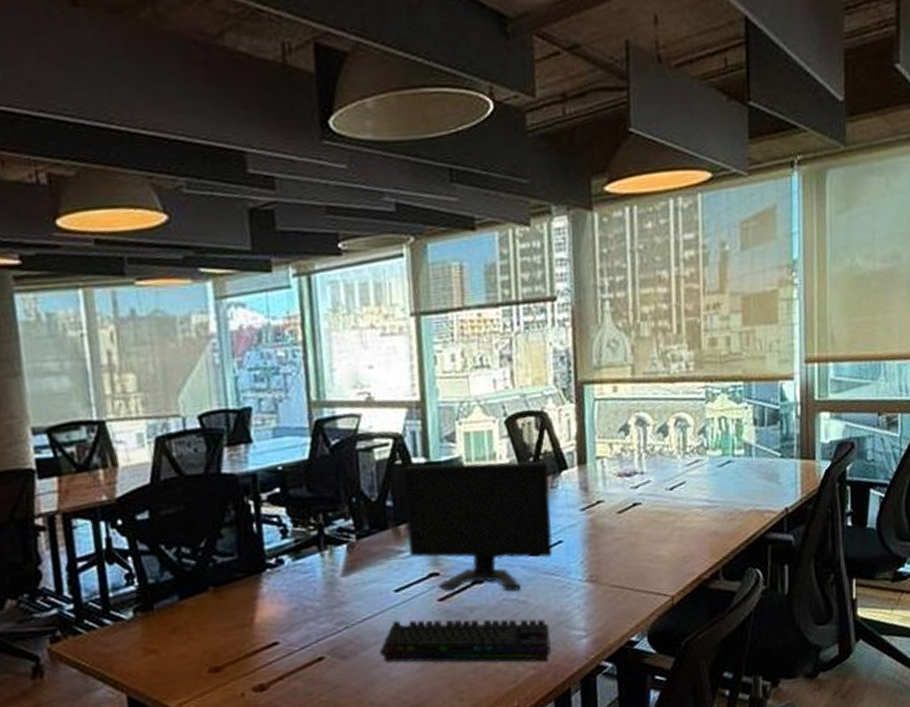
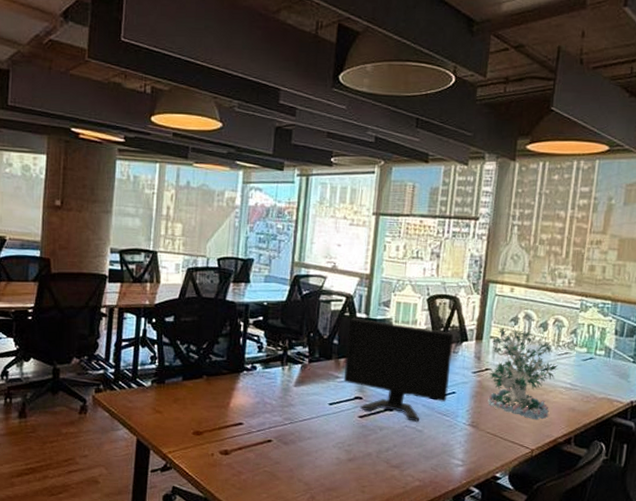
keyboard: present [380,619,551,662] -> none [311,425,436,477]
plant: none [600,440,690,557] -> present [488,328,558,421]

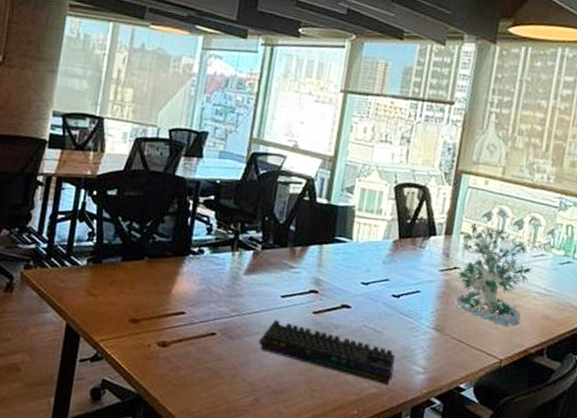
keyboard: none [311,425,436,477] -> present [259,319,395,385]
computer monitor: present [343,318,454,422] -> none [298,203,422,322]

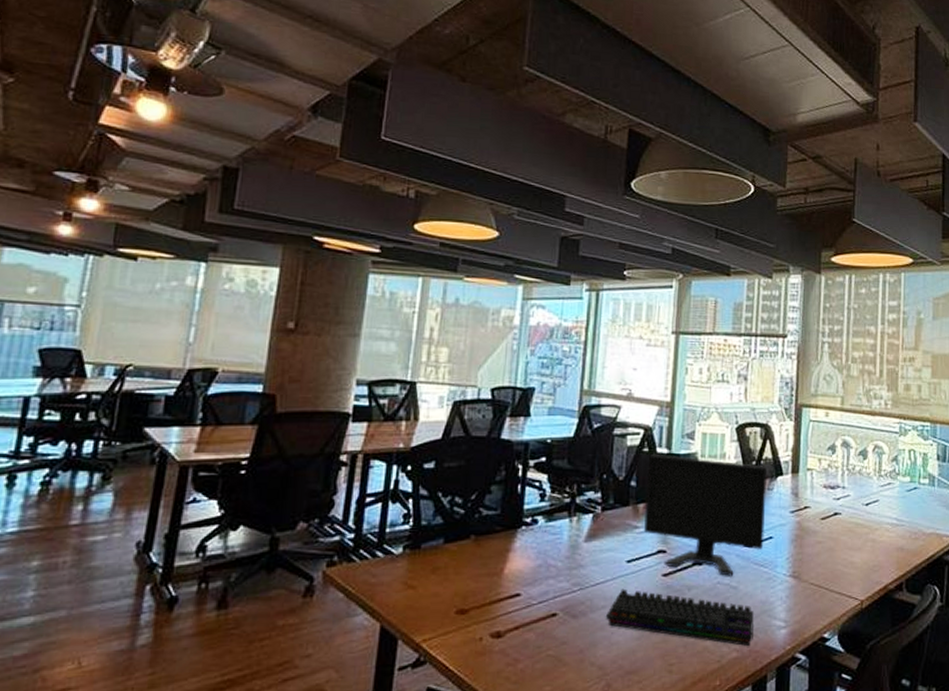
computer monitor: none [298,203,422,322] -> present [643,455,768,576]
plant: present [454,223,533,328] -> none [808,458,882,565]

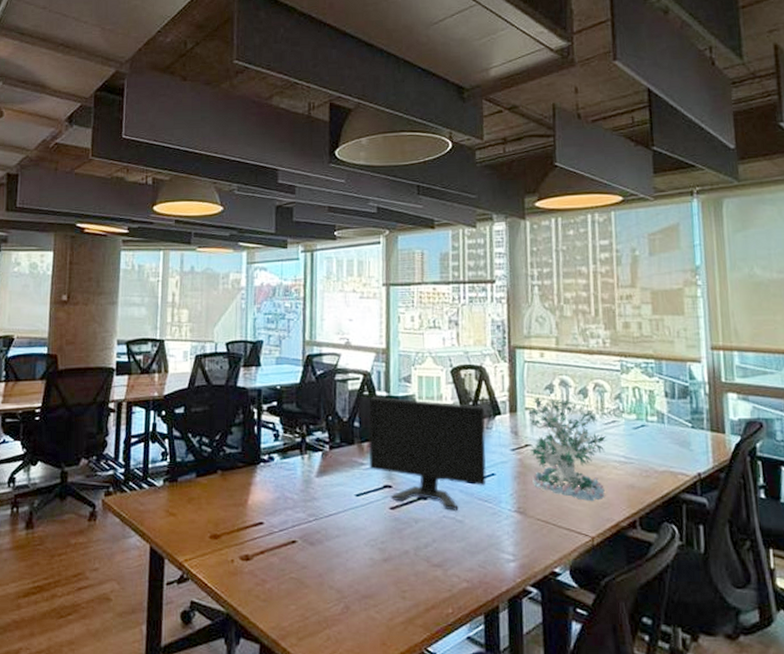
keyboard: present [606,588,754,646] -> none [341,520,482,577]
plant: none [808,458,882,565] -> present [528,397,608,502]

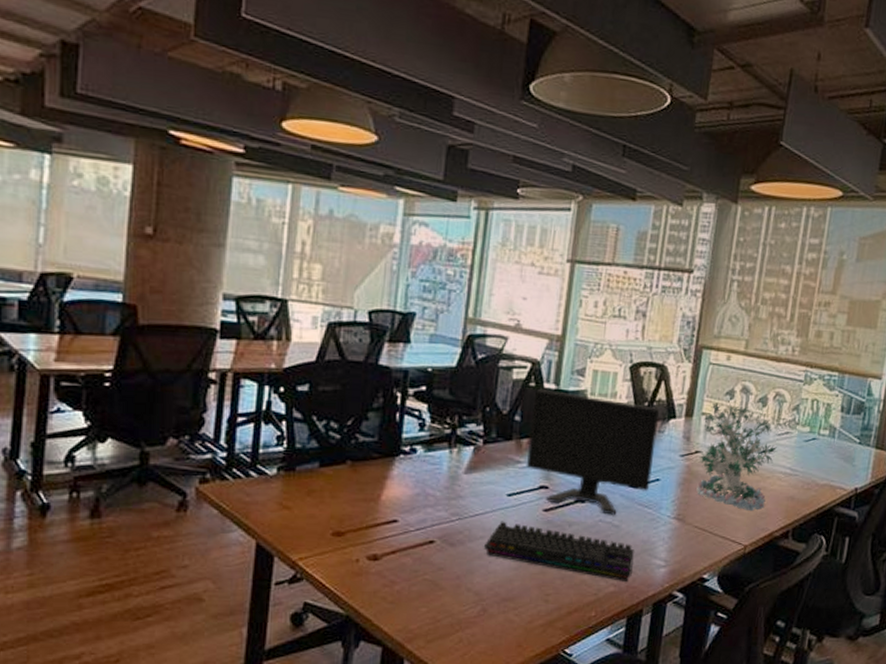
keyboard: none [341,520,482,577] -> present [484,521,634,581]

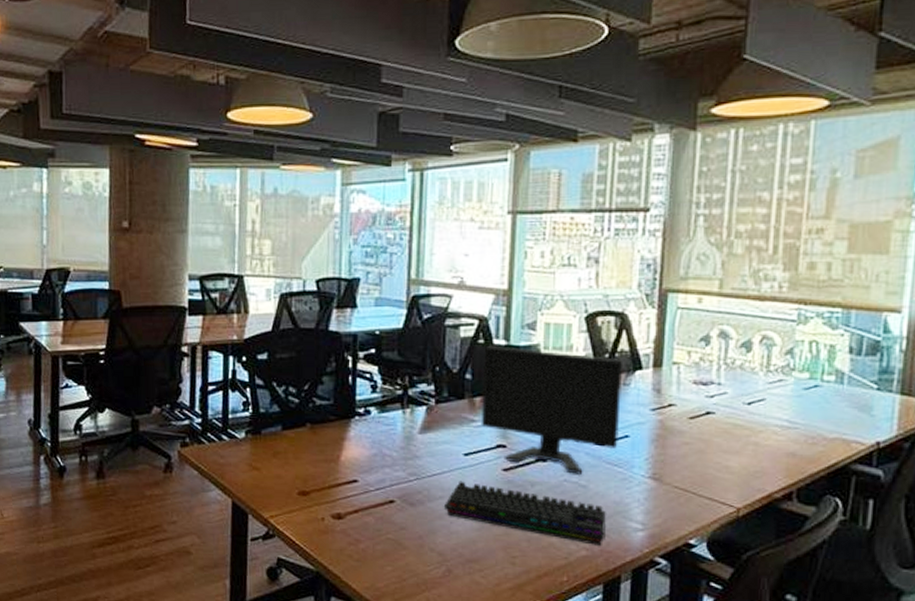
plant: present [696,402,778,512] -> none [673,350,770,470]

